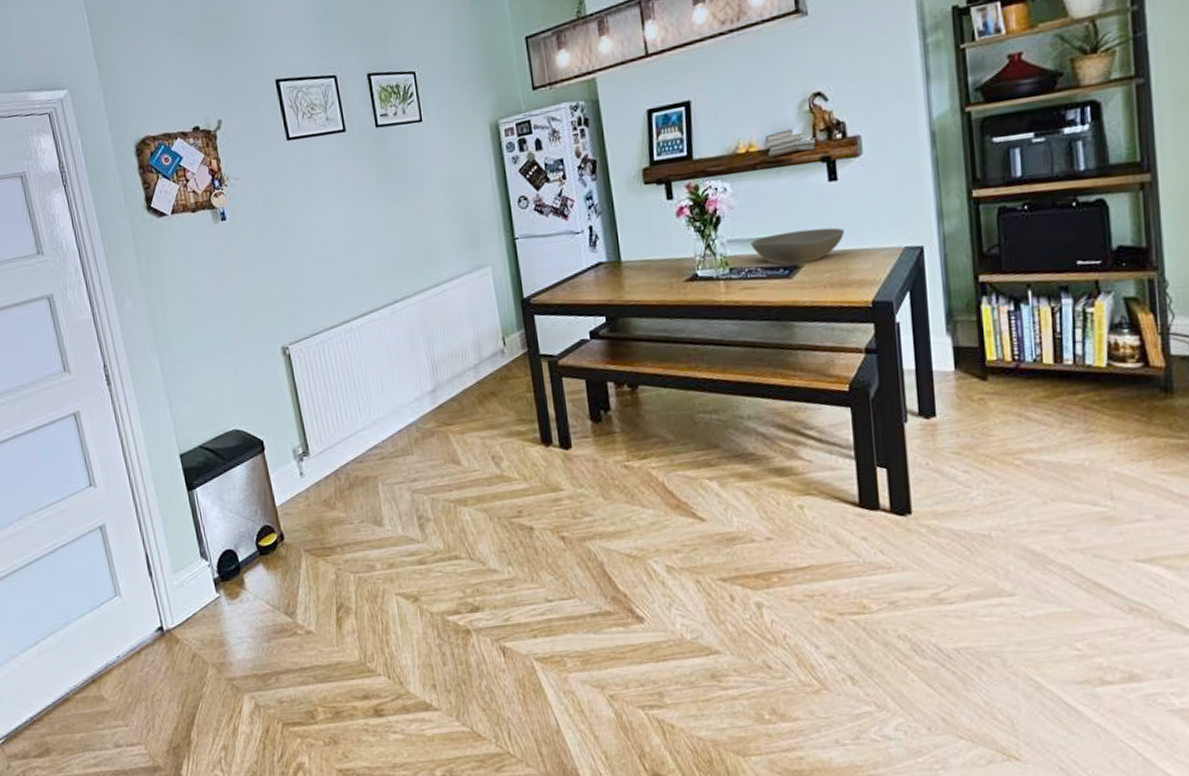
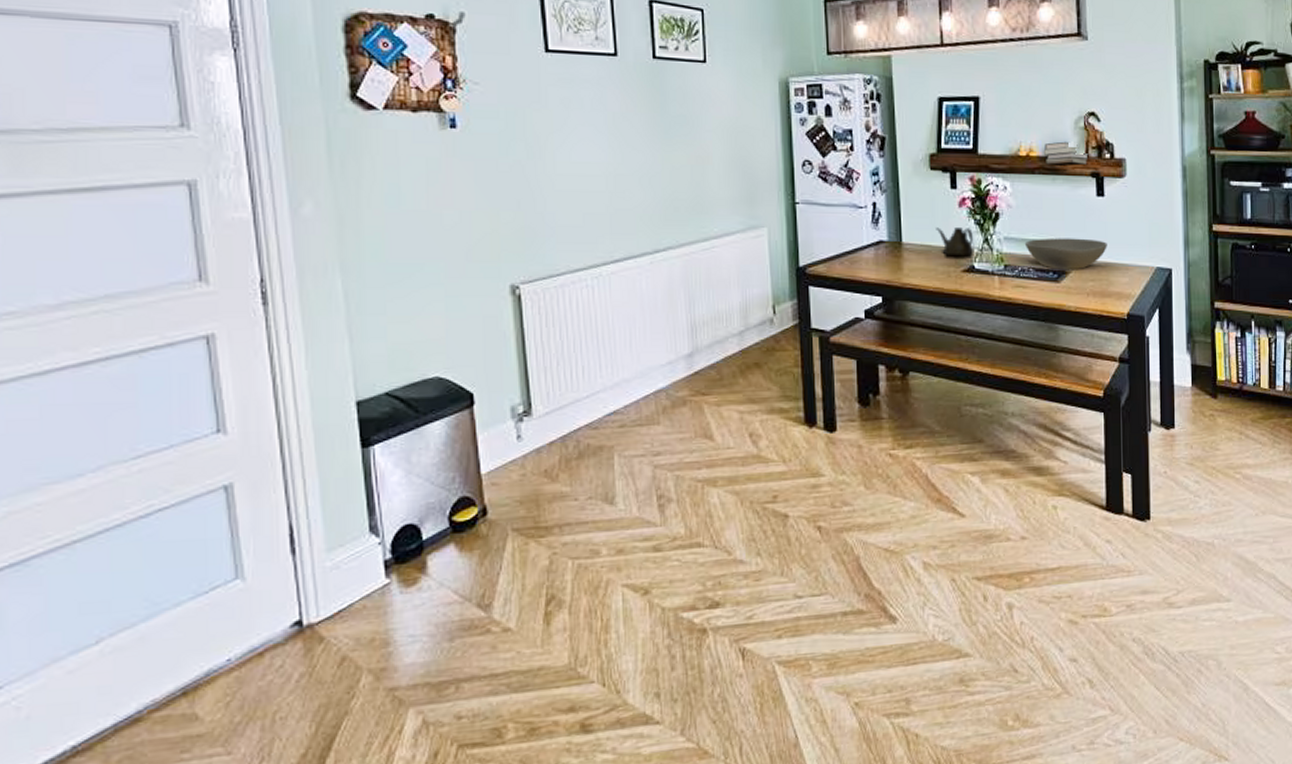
teapot: none [654,236,697,272] -> present [936,227,974,260]

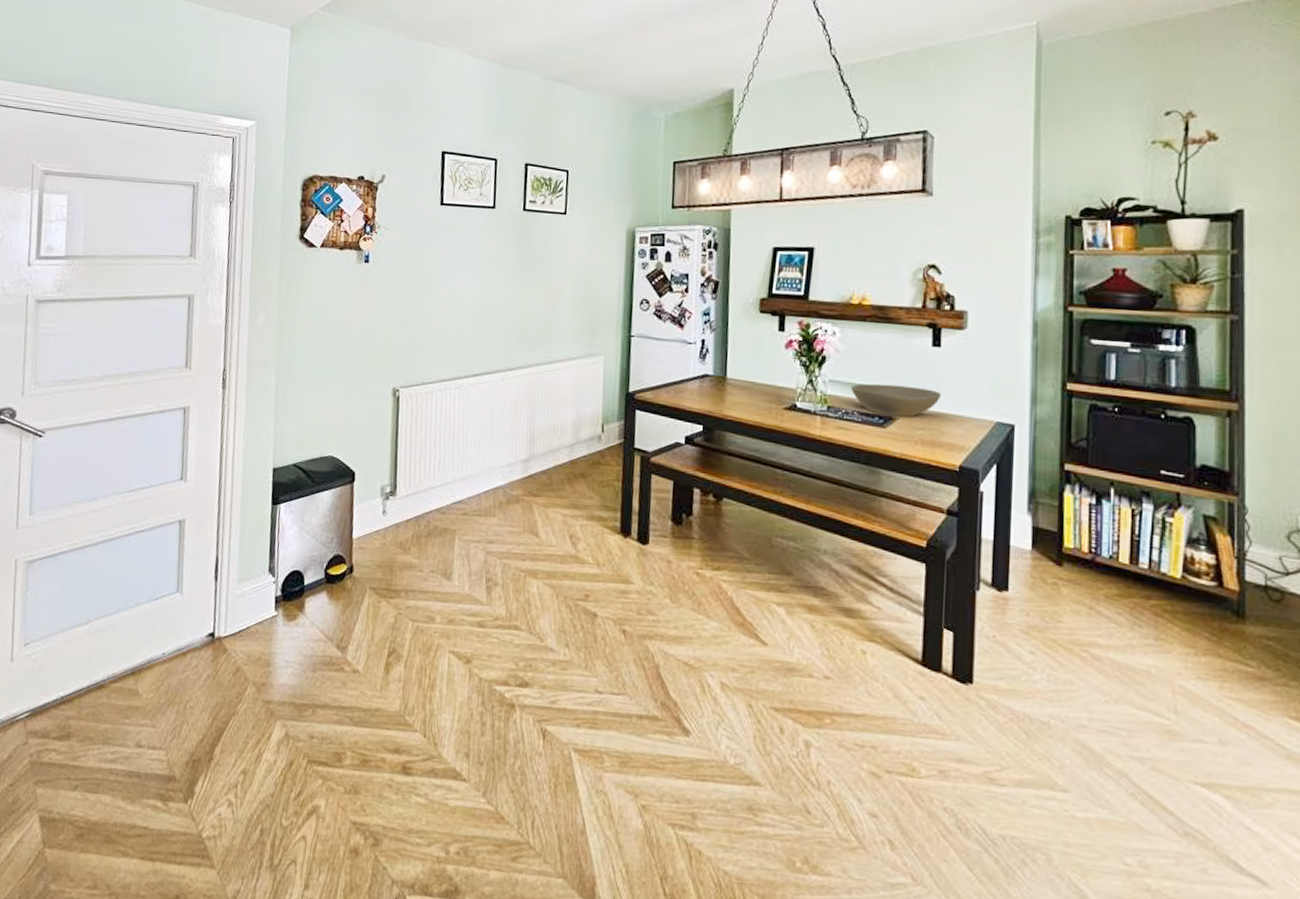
teapot: present [936,227,974,260] -> none [761,366,798,399]
books: present [1044,141,1089,167] -> none [878,292,926,316]

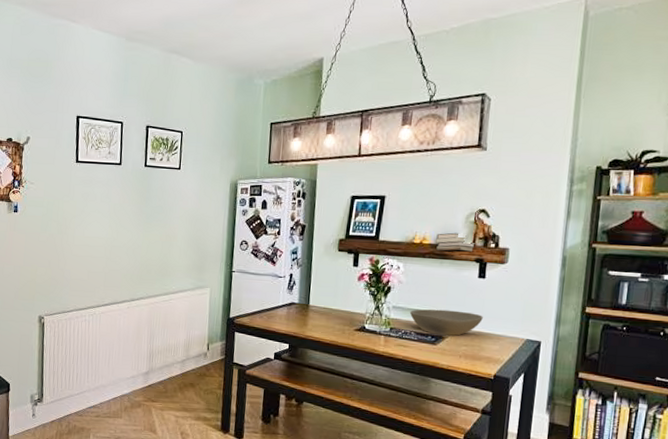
books: none [878,292,926,316] -> present [436,232,475,253]

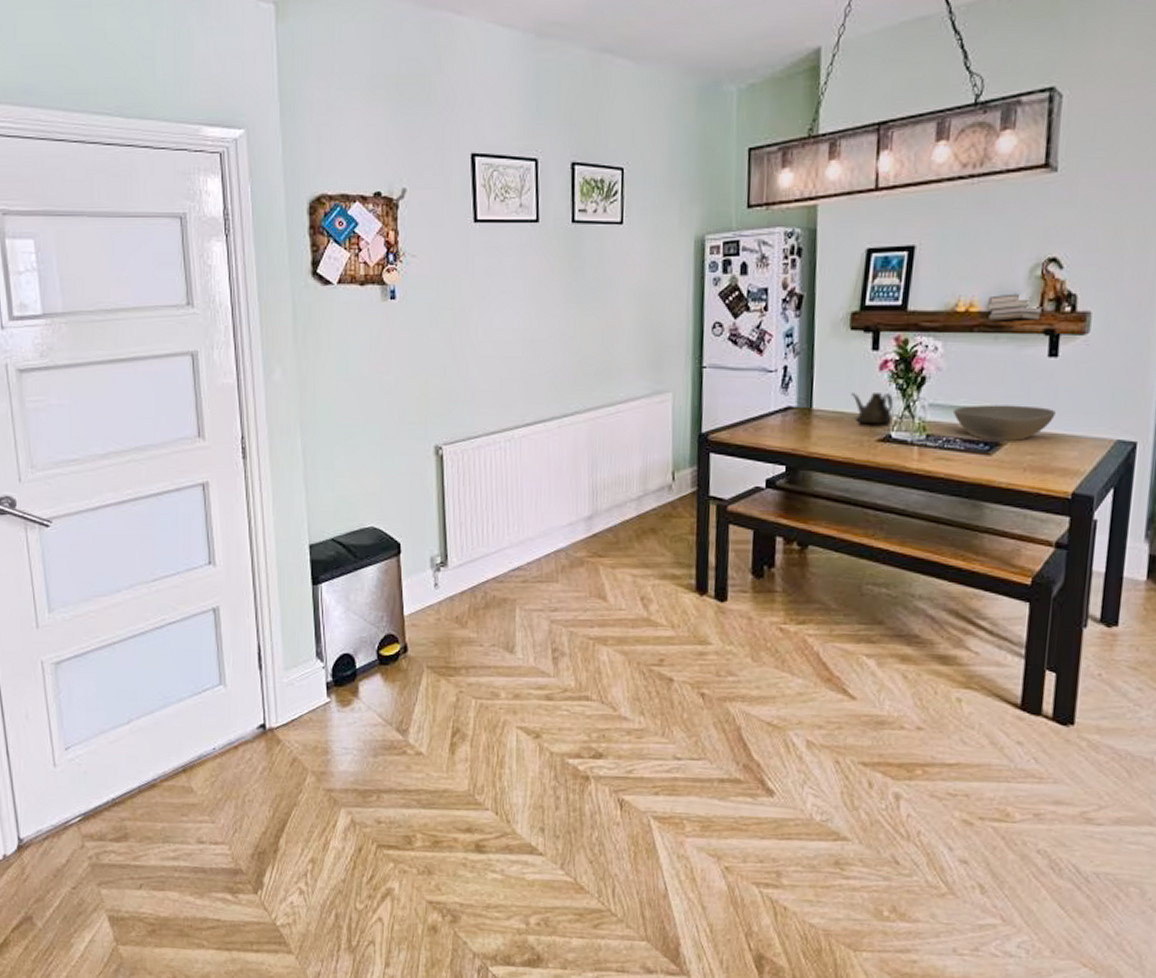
teapot: none [337,295,367,322] -> present [851,393,893,428]

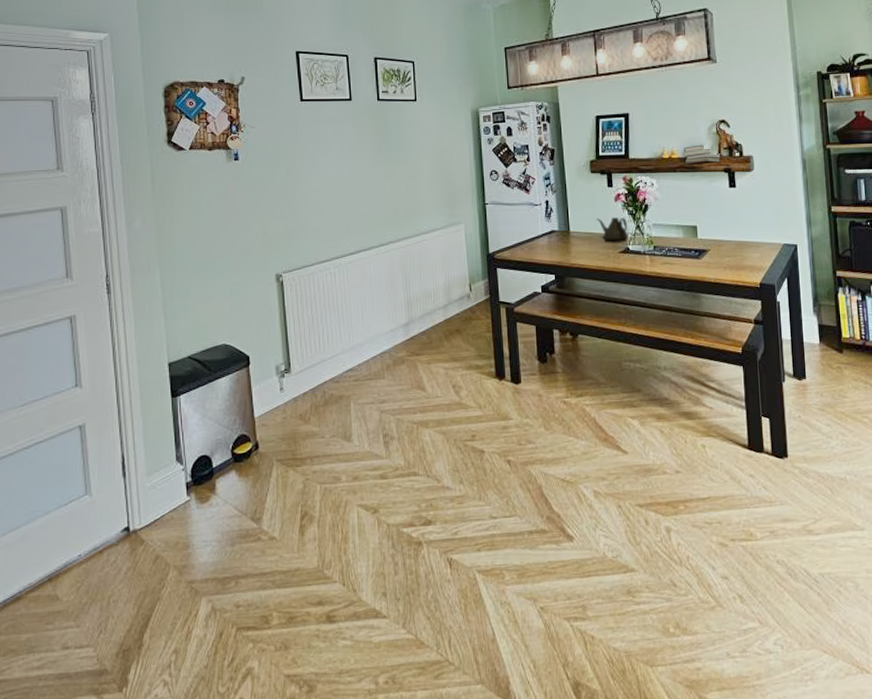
bowl: present [952,404,1056,442] -> none [670,222,740,249]

